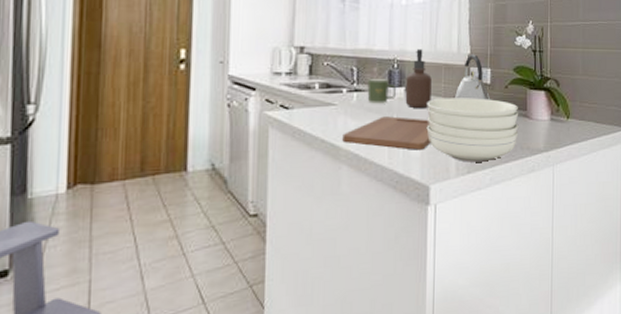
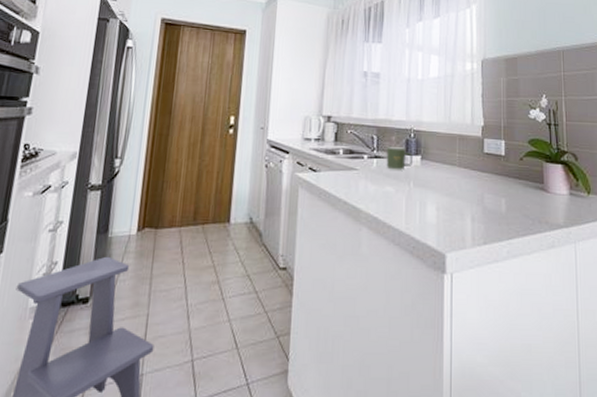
cutting board: present [342,116,430,150] -> none [363,183,446,217]
soap dispenser: present [405,48,432,109] -> none [421,120,446,177]
bowl: present [426,98,519,162] -> none [442,167,536,234]
kettle: present [454,54,491,100] -> none [468,126,506,172]

